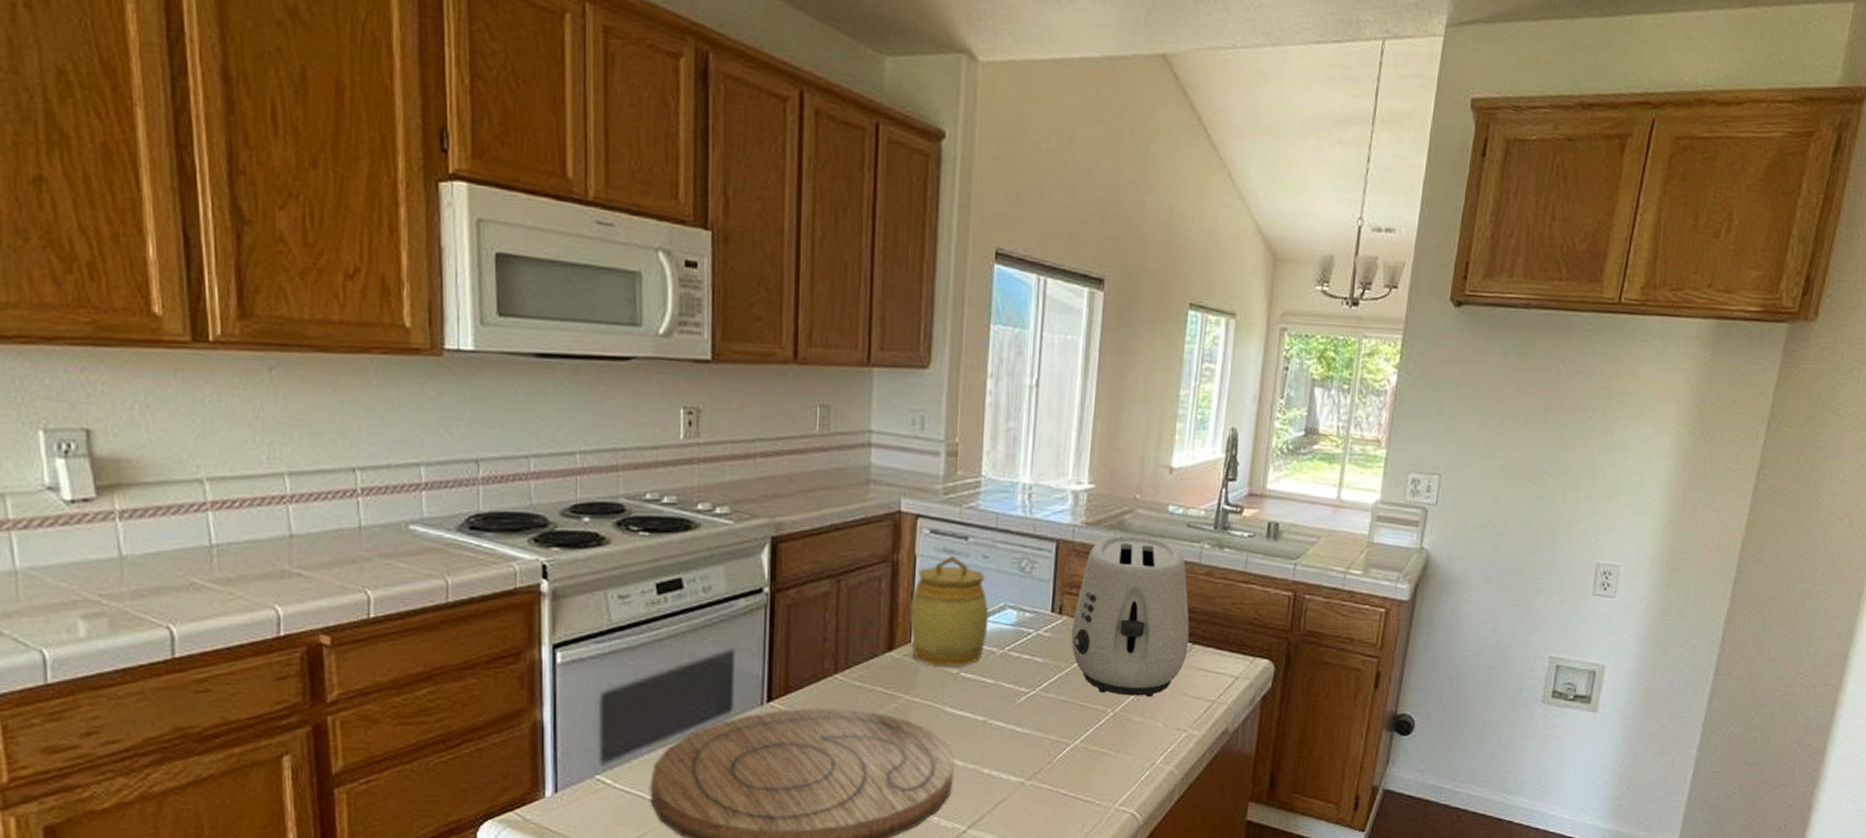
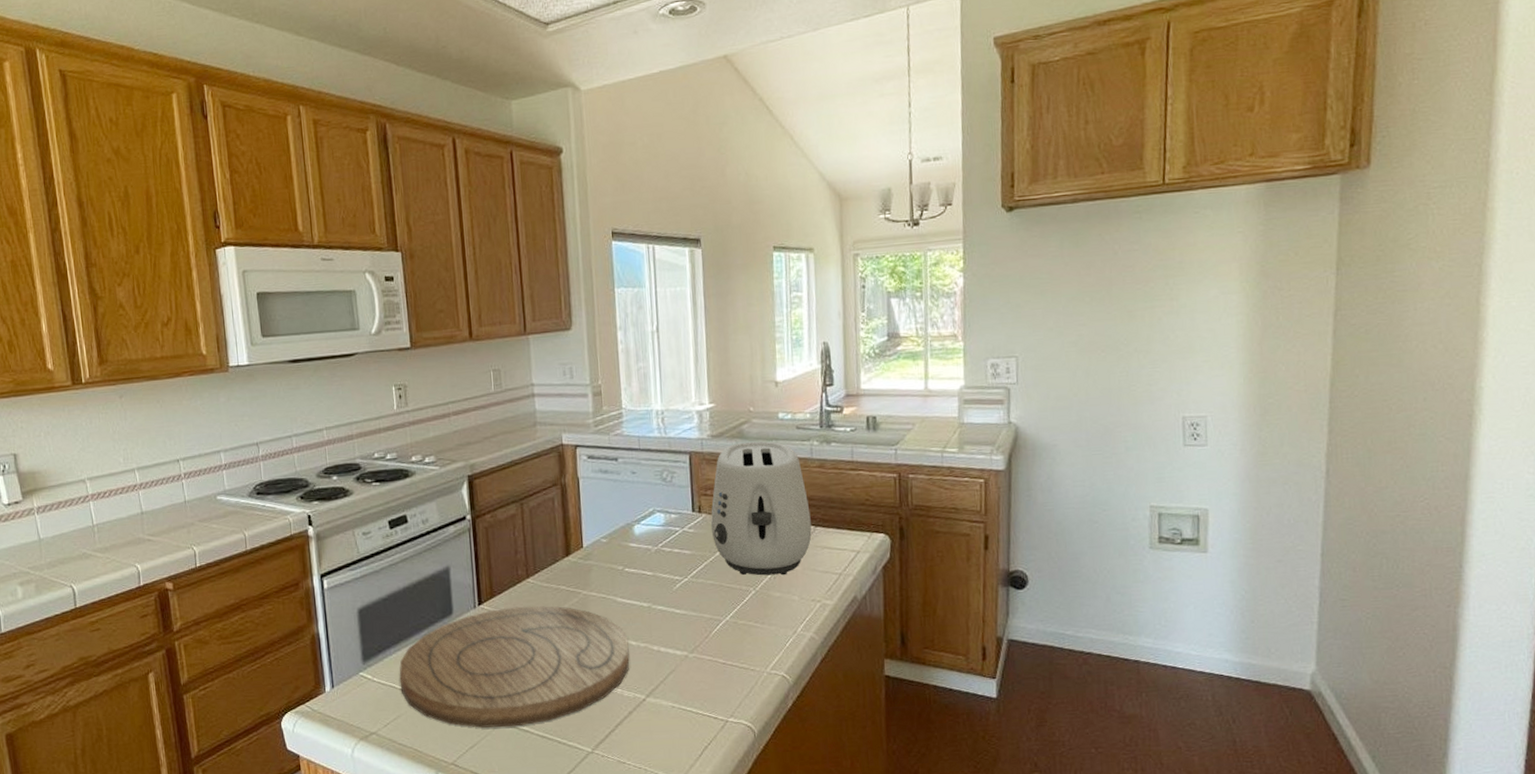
jar: present [909,555,989,667] -> none [578,474,643,566]

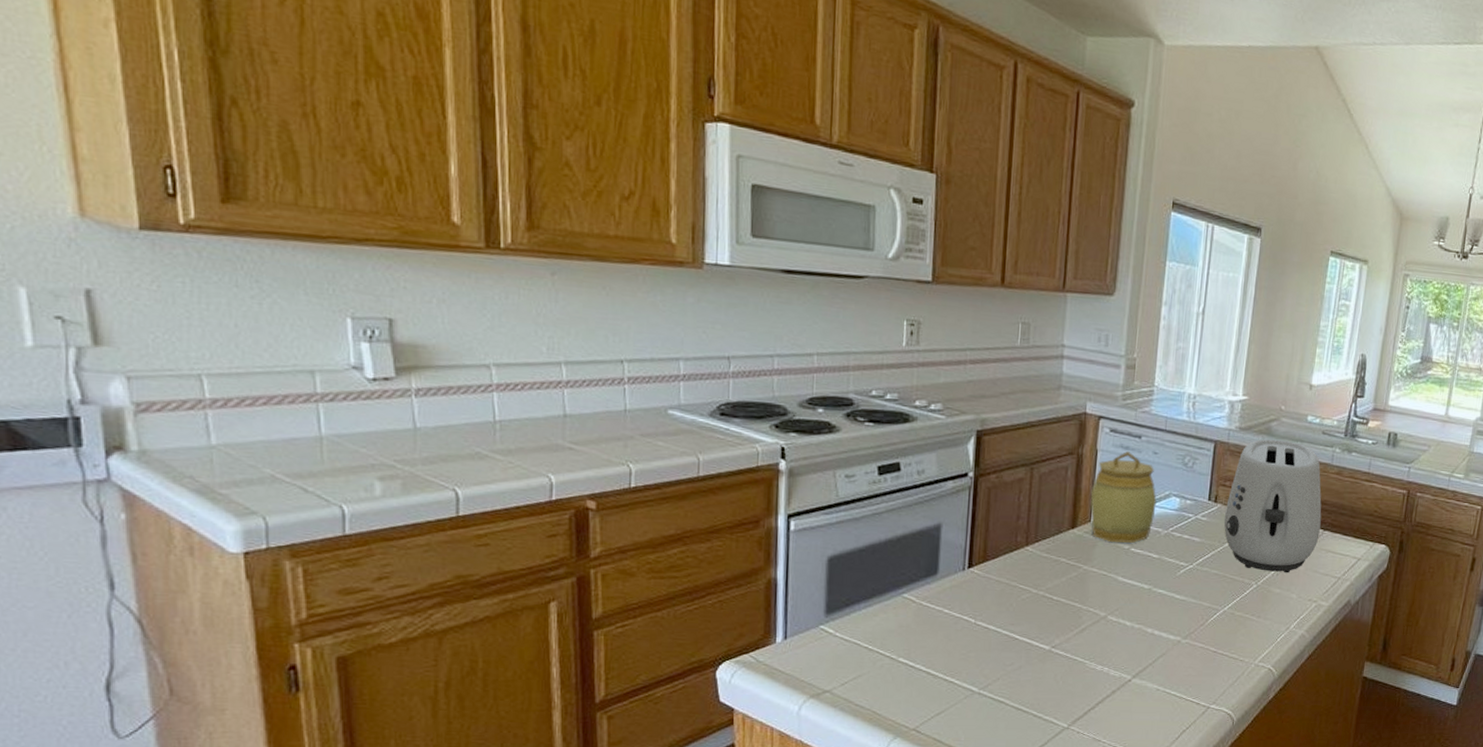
cutting board: present [399,606,630,728] -> none [865,574,1123,697]
jar: none [578,474,643,566] -> present [1090,450,1157,543]

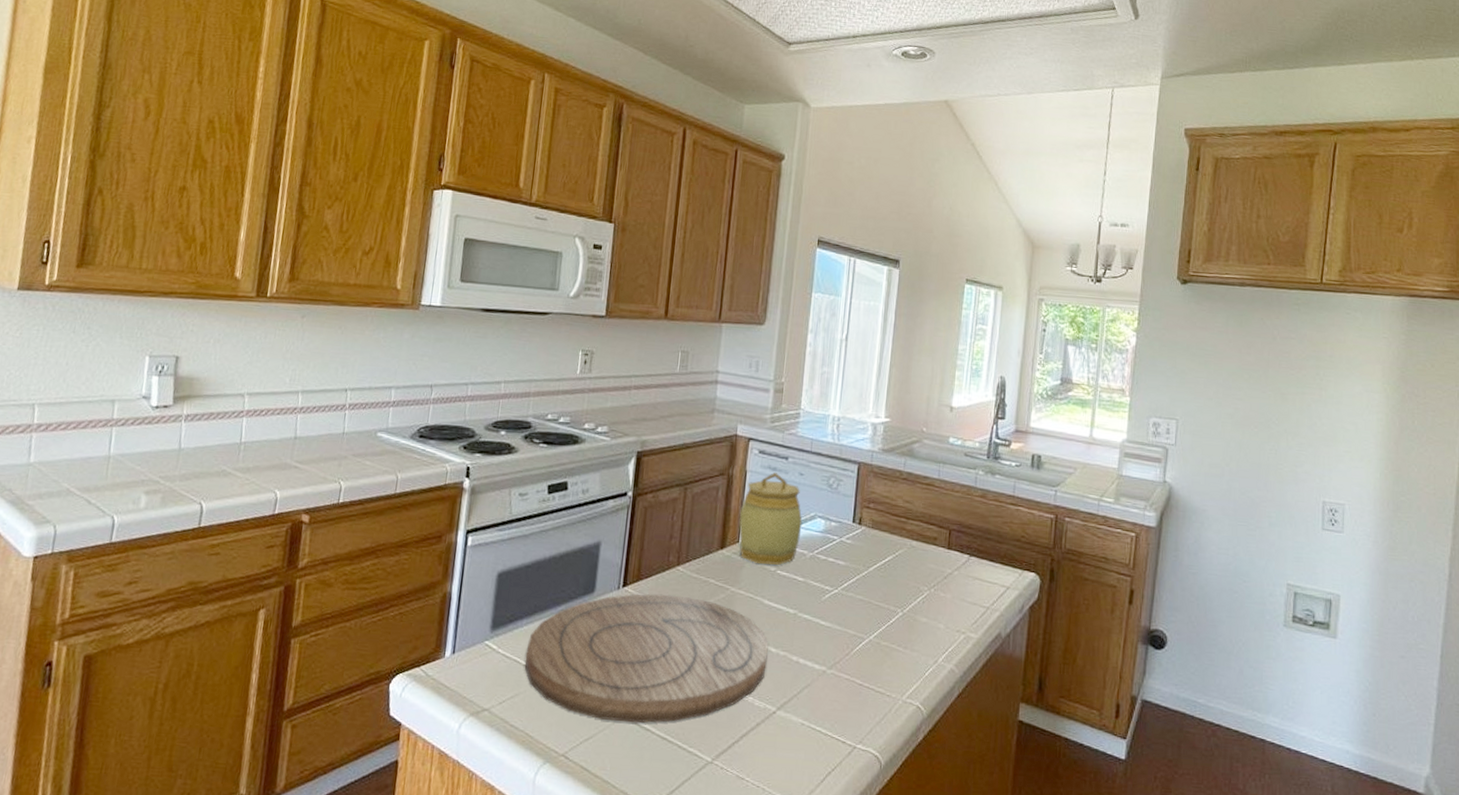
cutting board: none [865,574,1123,697] -> present [524,594,768,724]
toaster: present [1224,439,1322,574] -> none [868,460,967,601]

